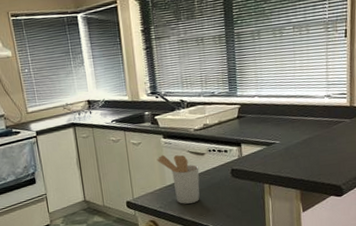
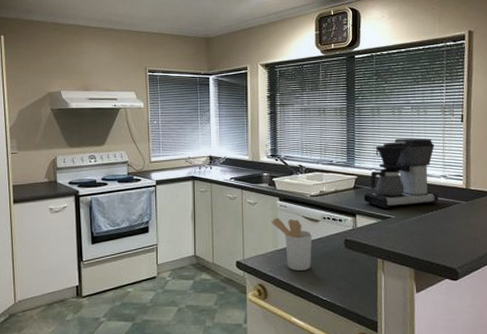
coffee maker: none [247,58,323,136] -> present [363,138,439,209]

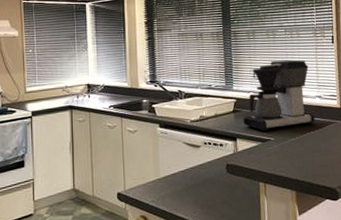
utensil holder: present [271,217,313,271] -> none [152,144,195,199]

